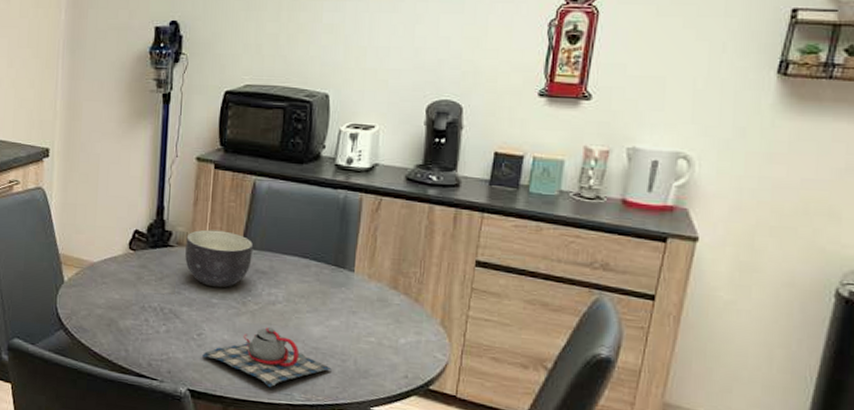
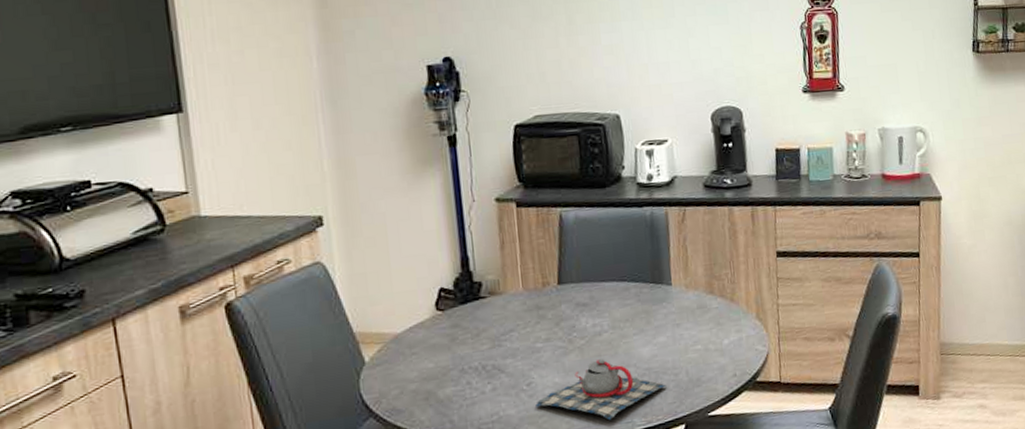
bowl: present [185,229,253,288] -> none [498,270,571,331]

